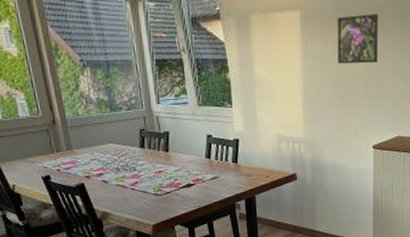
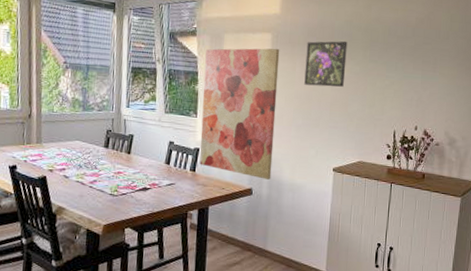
wall art: none [233,27,314,163] -> present [200,48,280,180]

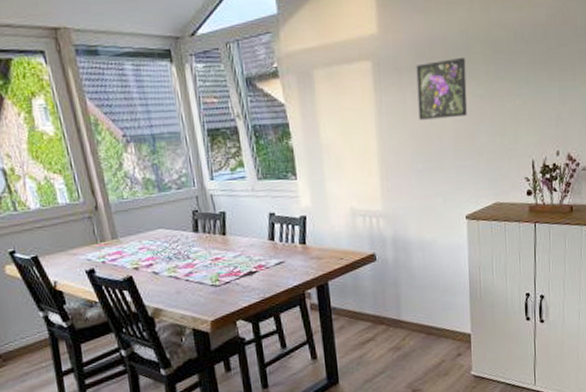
wall art: present [200,48,280,180] -> none [294,79,396,241]

